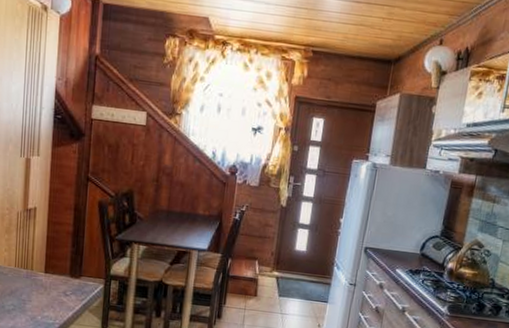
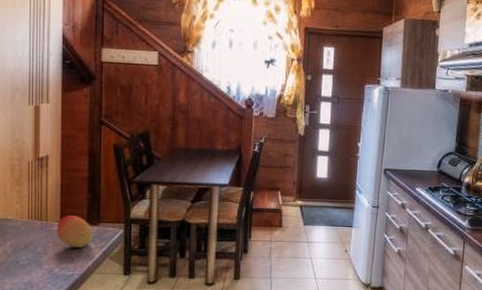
fruit: none [40,266,75,299] -> present [56,215,93,247]

